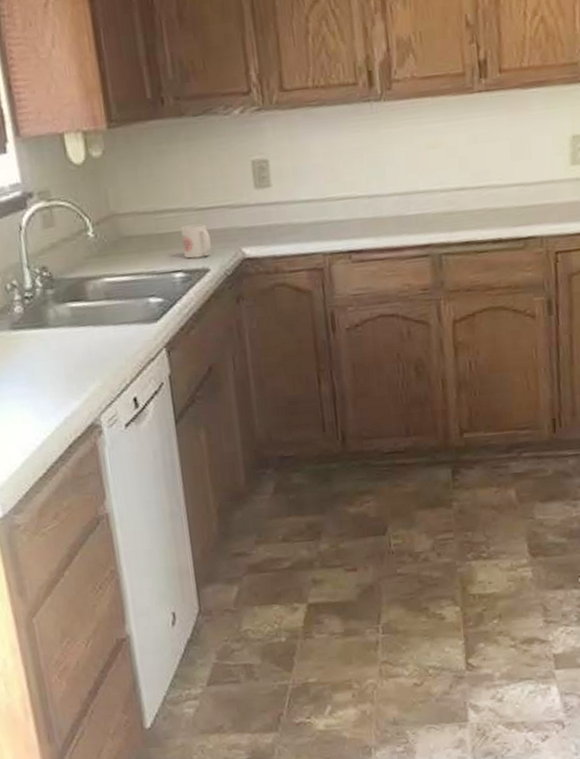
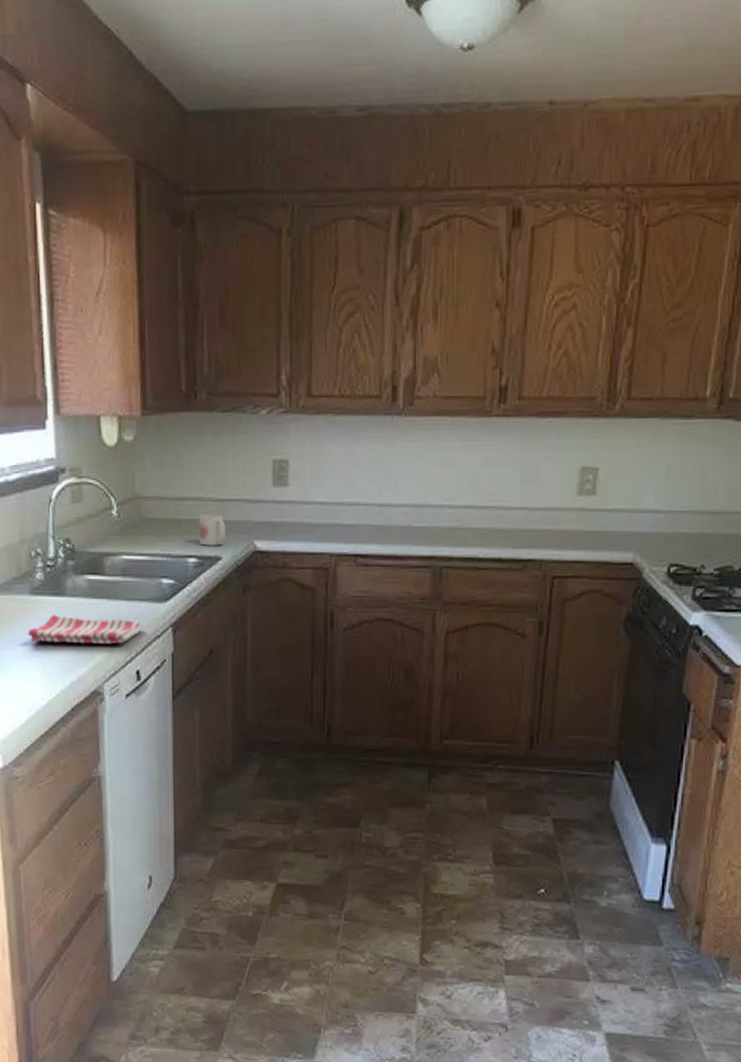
dish towel: none [12,345,135,379] -> present [28,614,143,645]

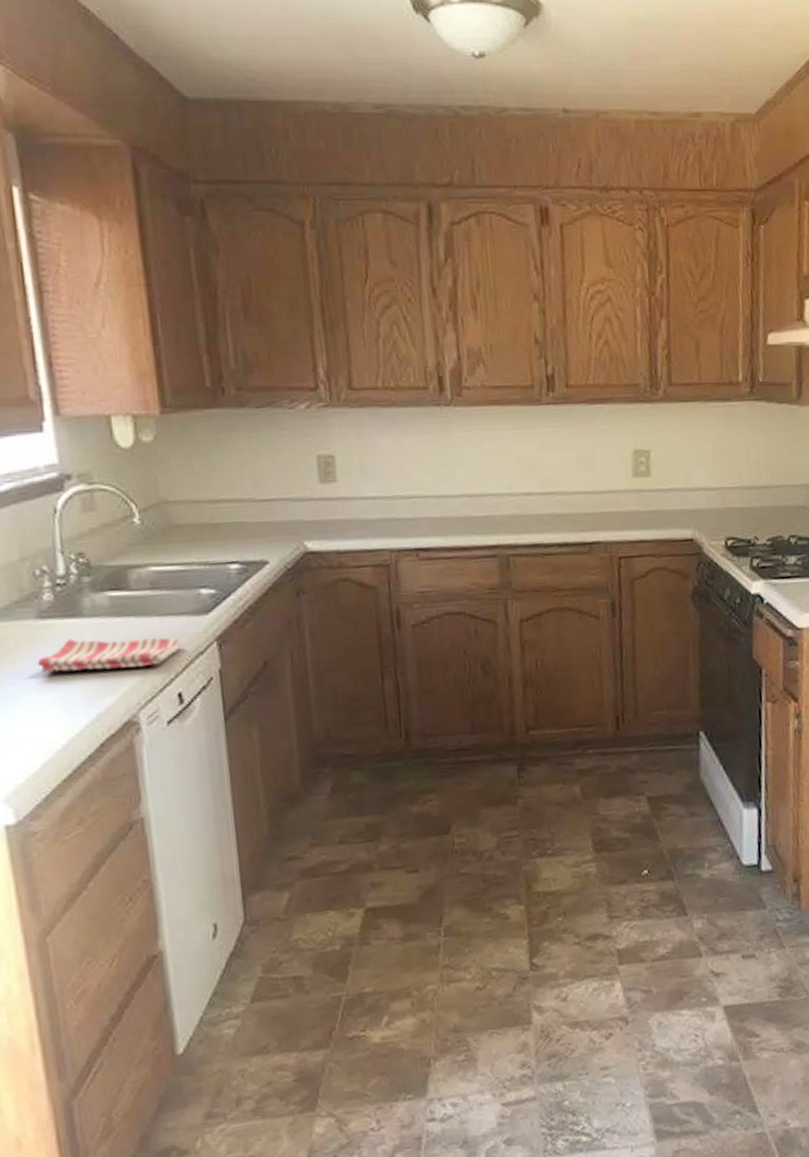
mug: present [199,514,225,546] -> none [238,515,271,550]

